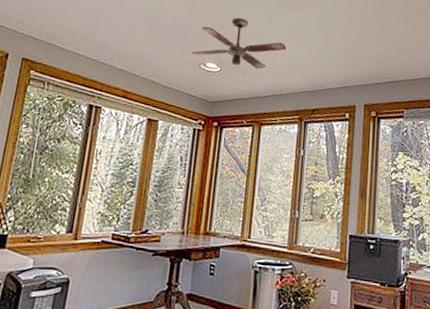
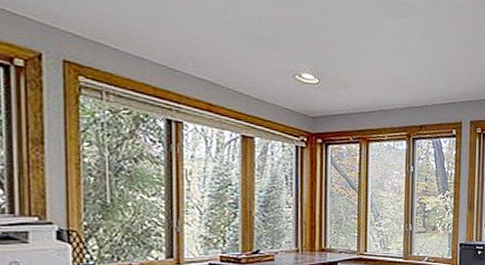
ceiling fan: present [192,17,287,69] -> none [283,21,390,82]

